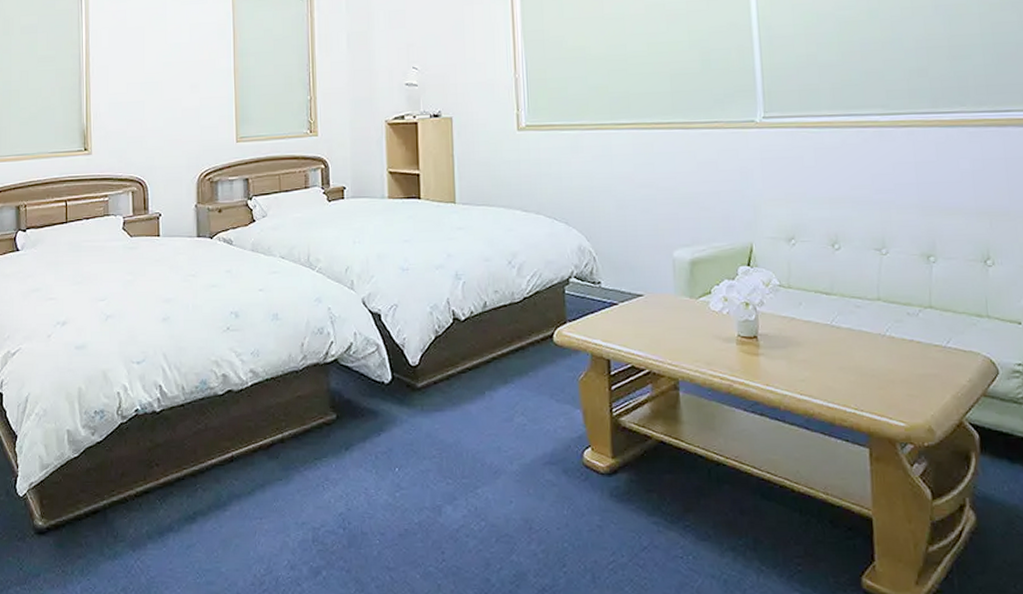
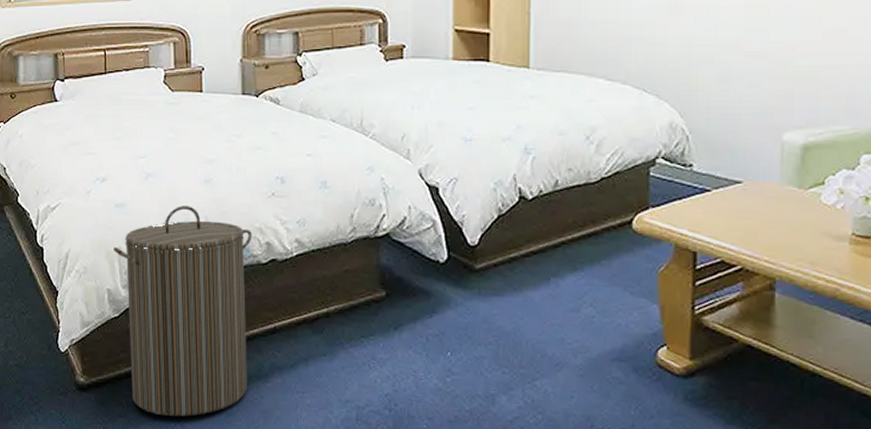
laundry hamper: none [73,344,209,553] -> present [113,206,252,417]

